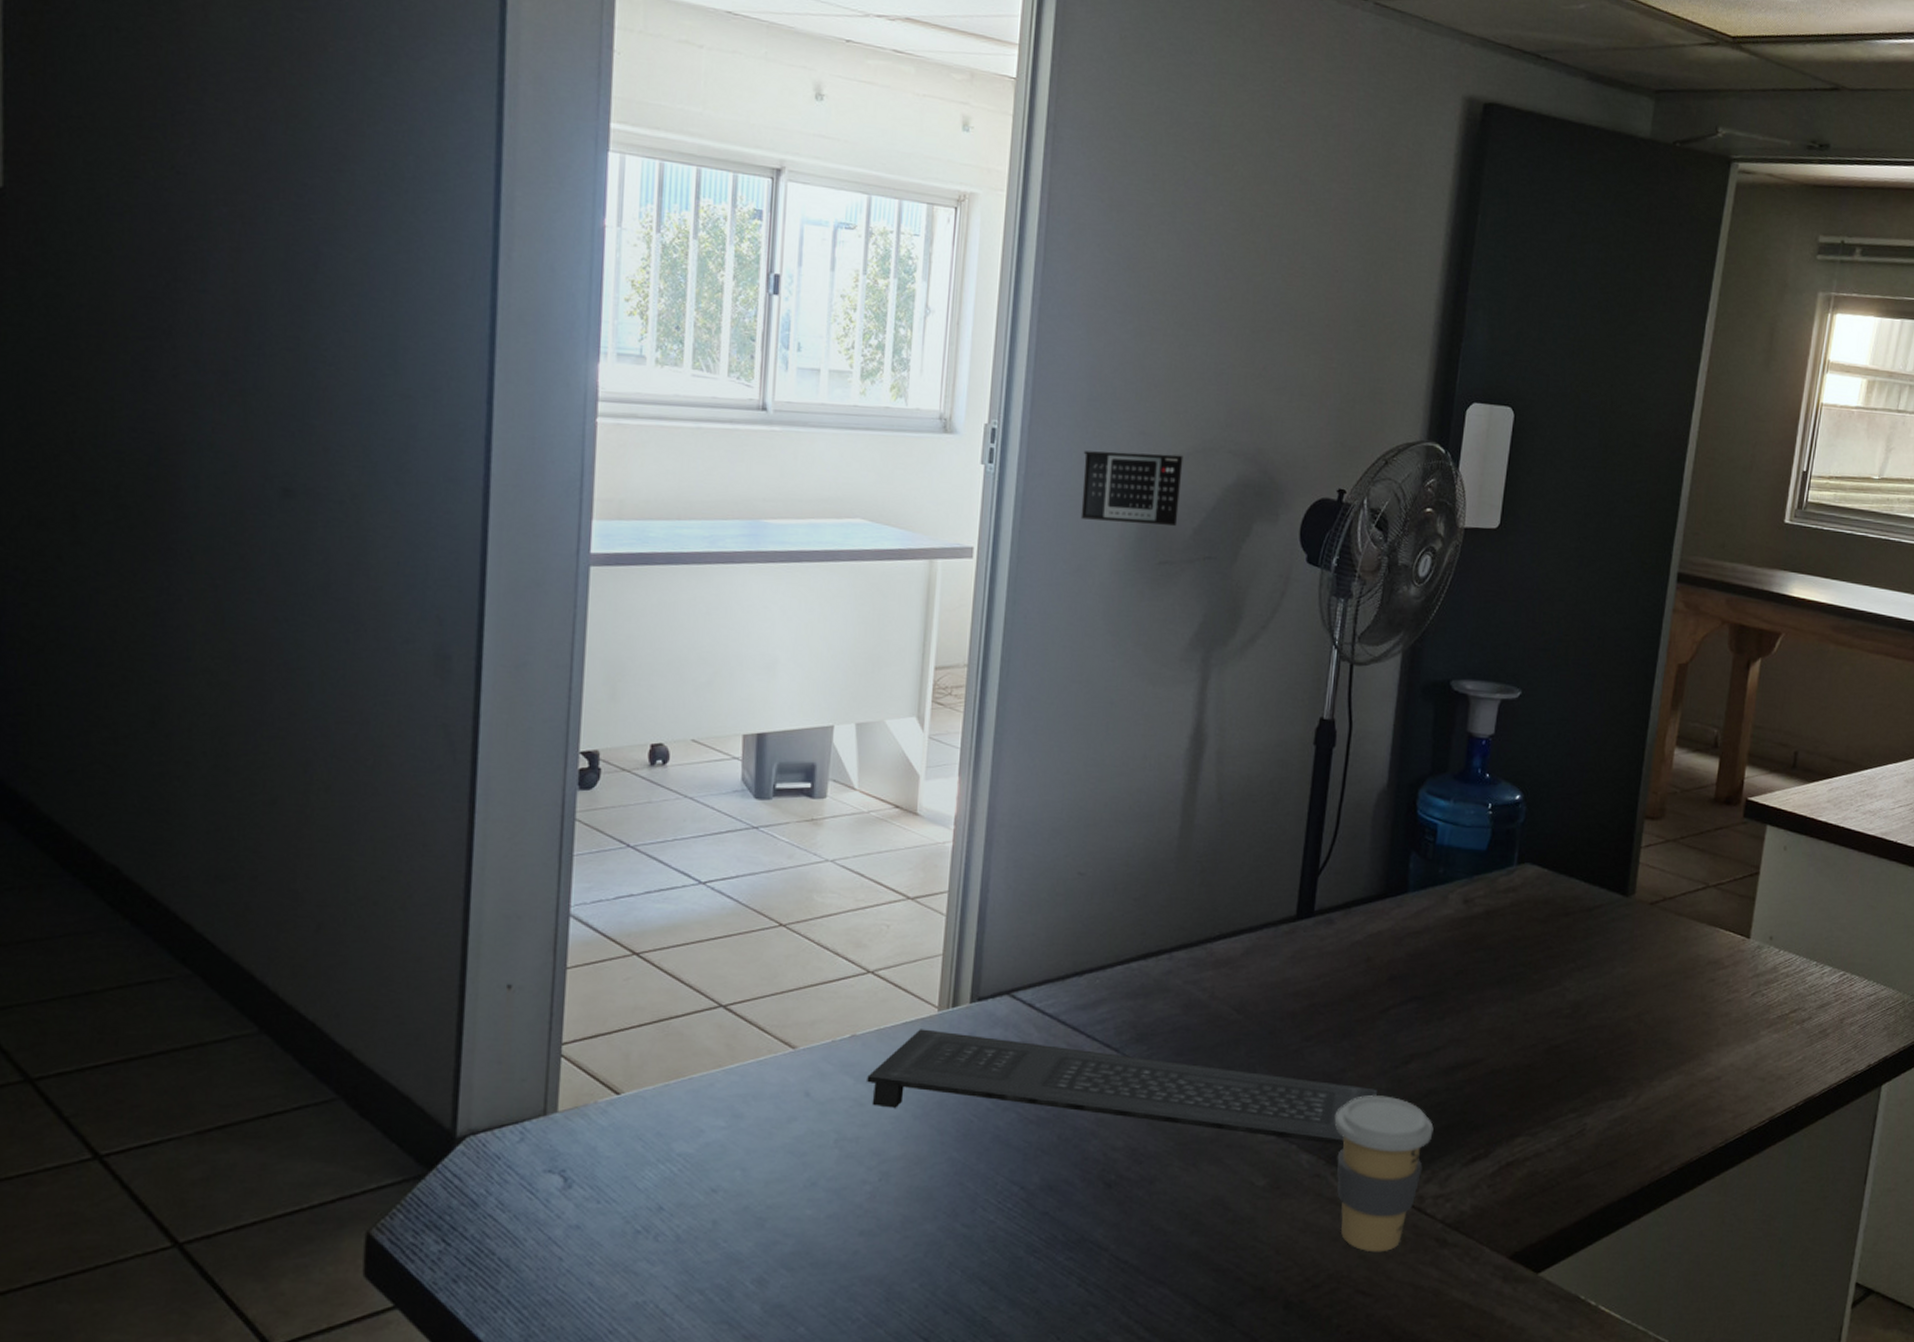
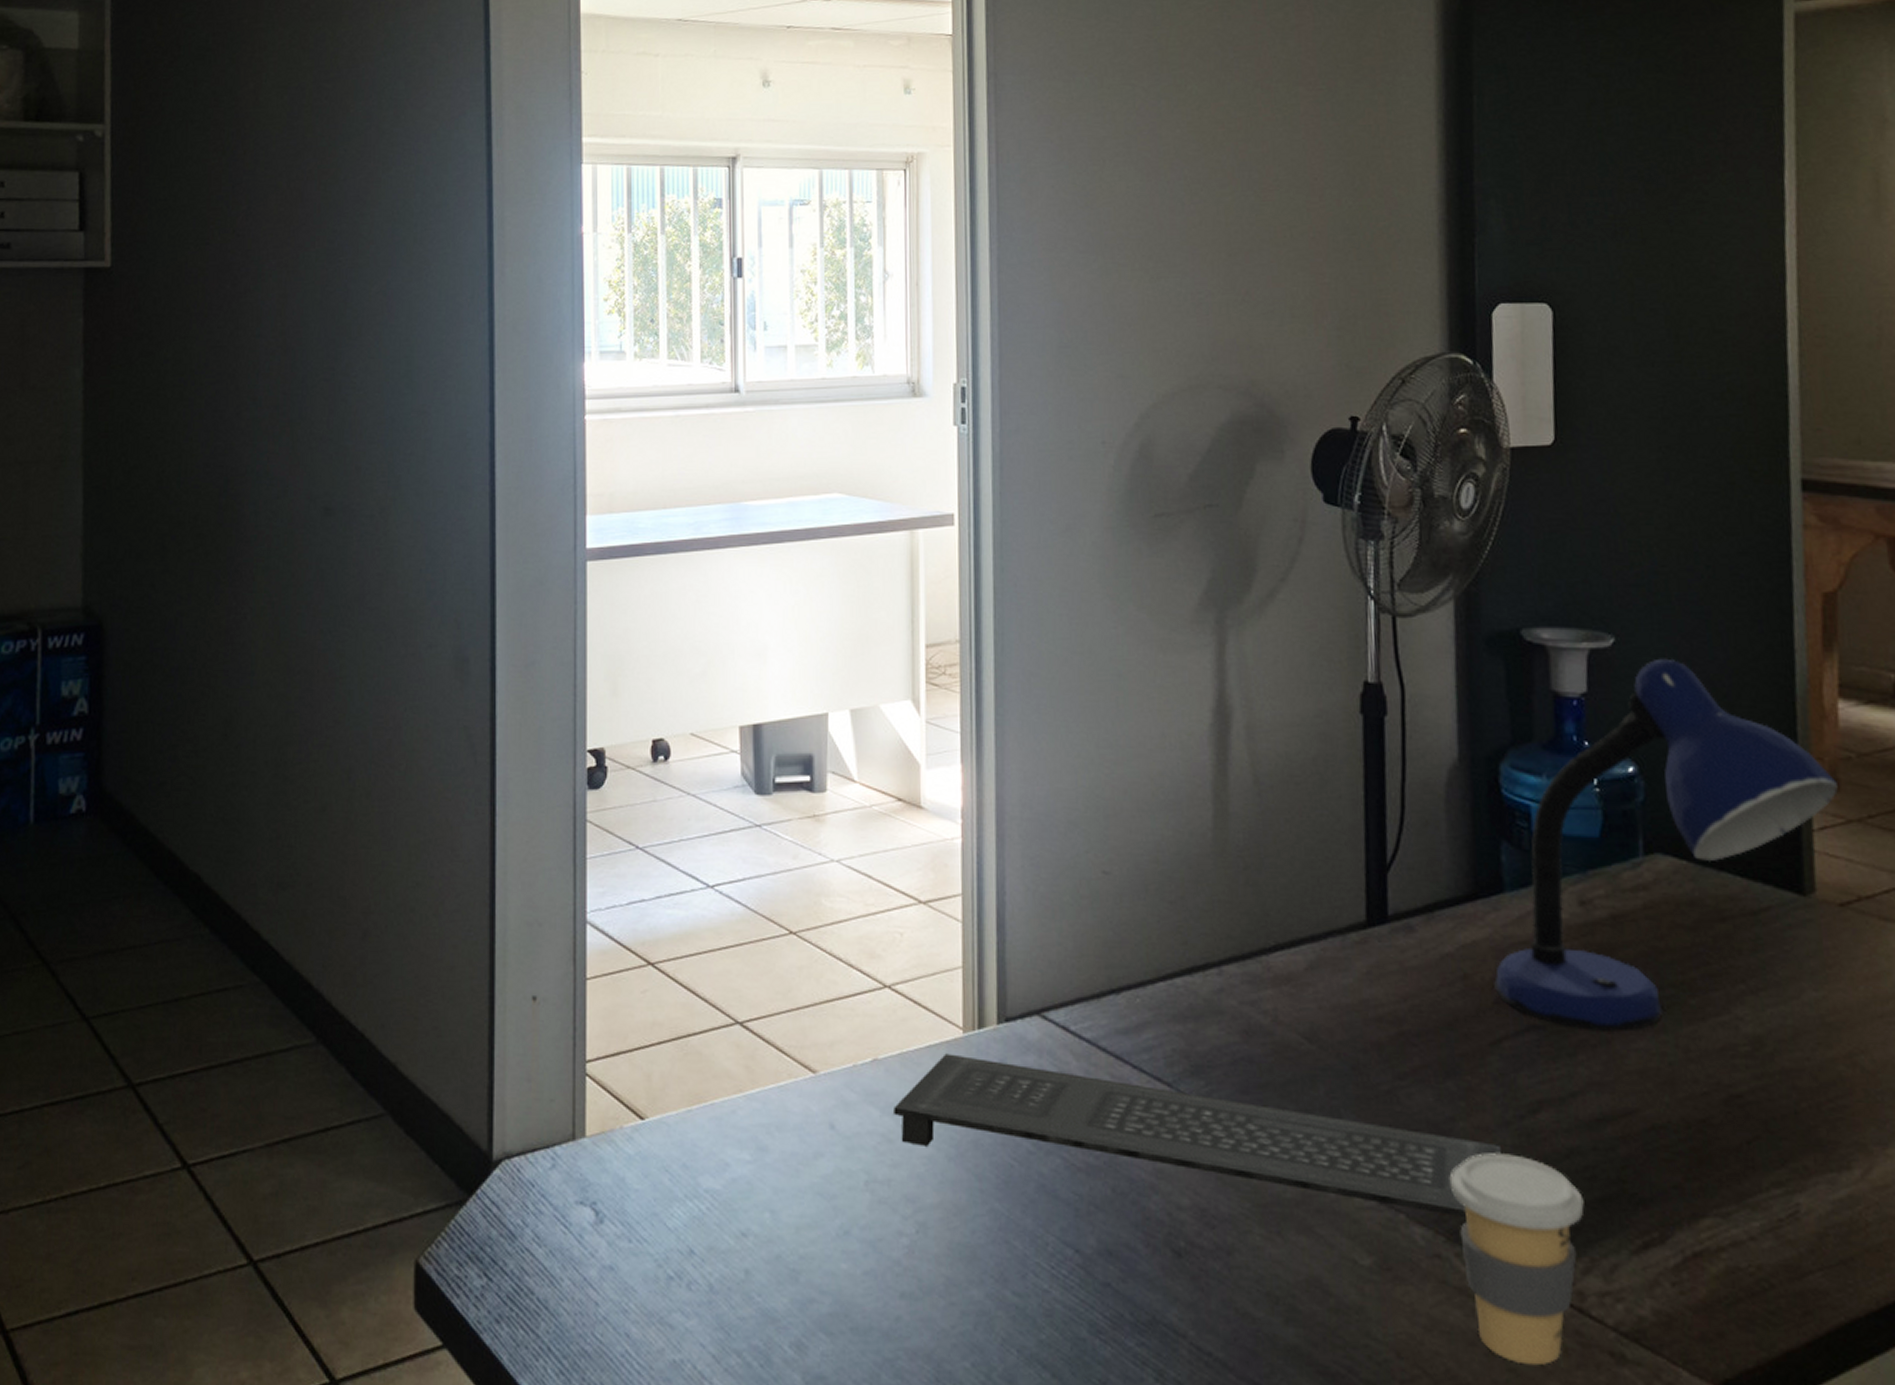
calendar: present [1080,450,1184,527] -> none [1059,396,1170,476]
desk lamp: none [1390,709,1664,1000] -> present [1494,658,1838,1031]

